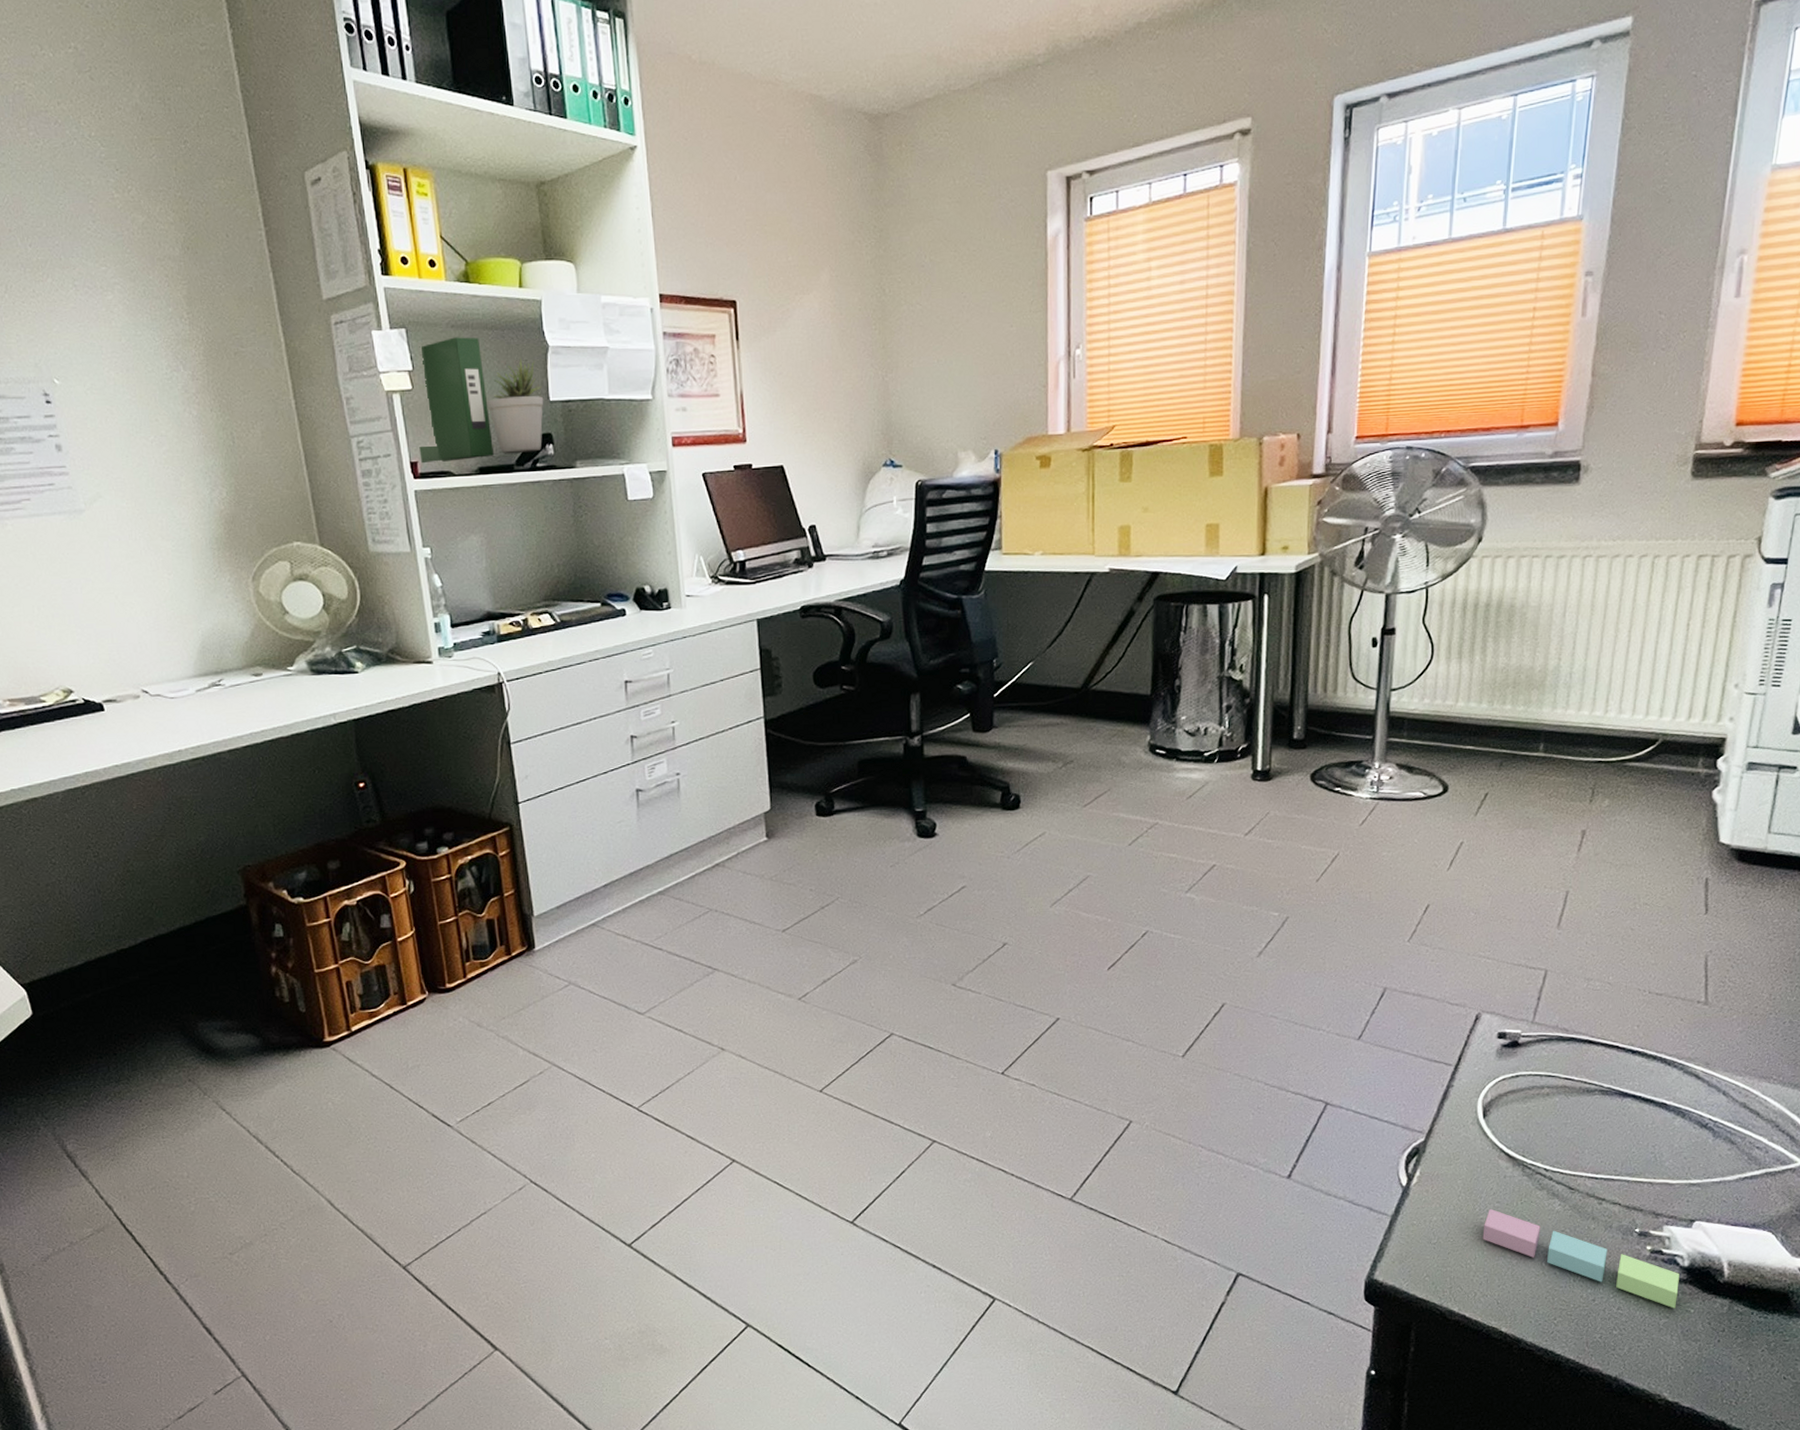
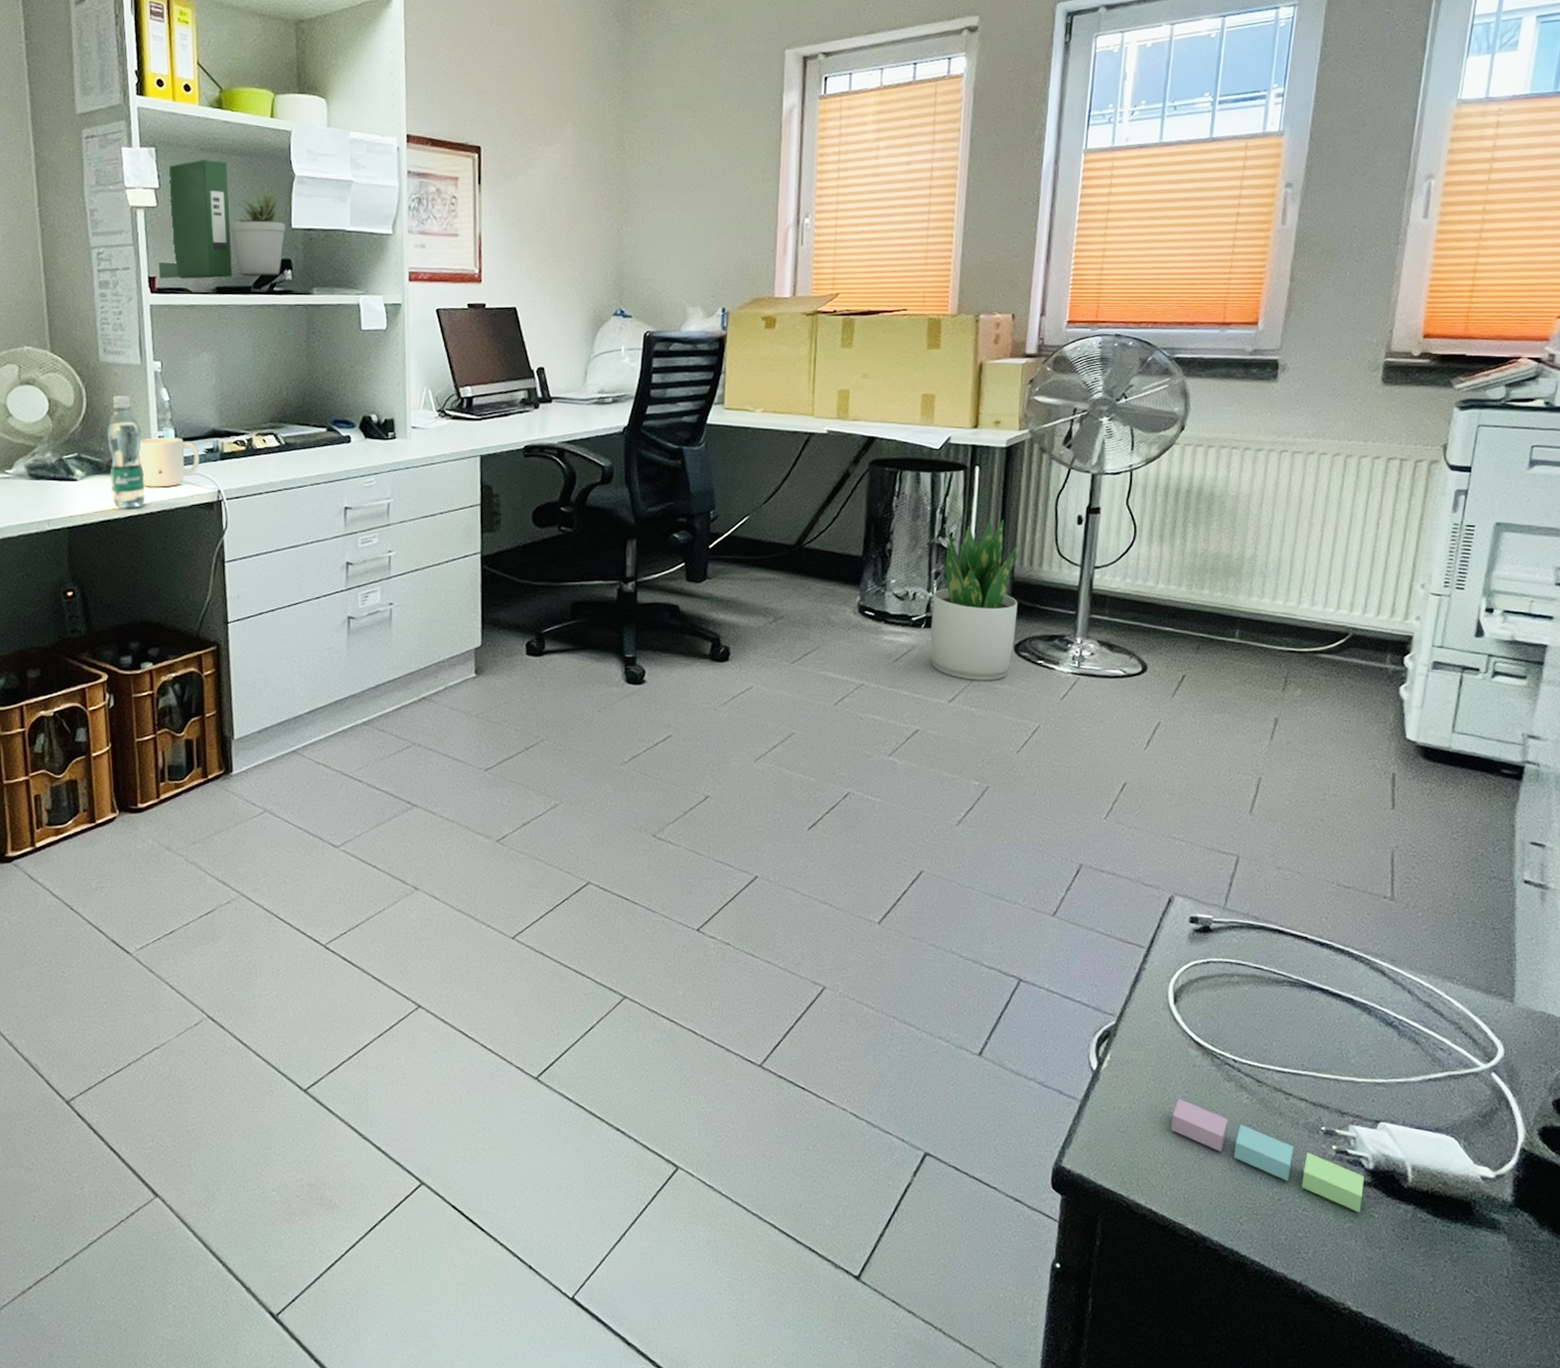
bottle: none [382,584,427,698] -> present [106,395,146,509]
mug: none [416,622,477,675] -> present [139,437,200,488]
planter: none [1224,647,1313,812] -> present [930,519,1020,681]

